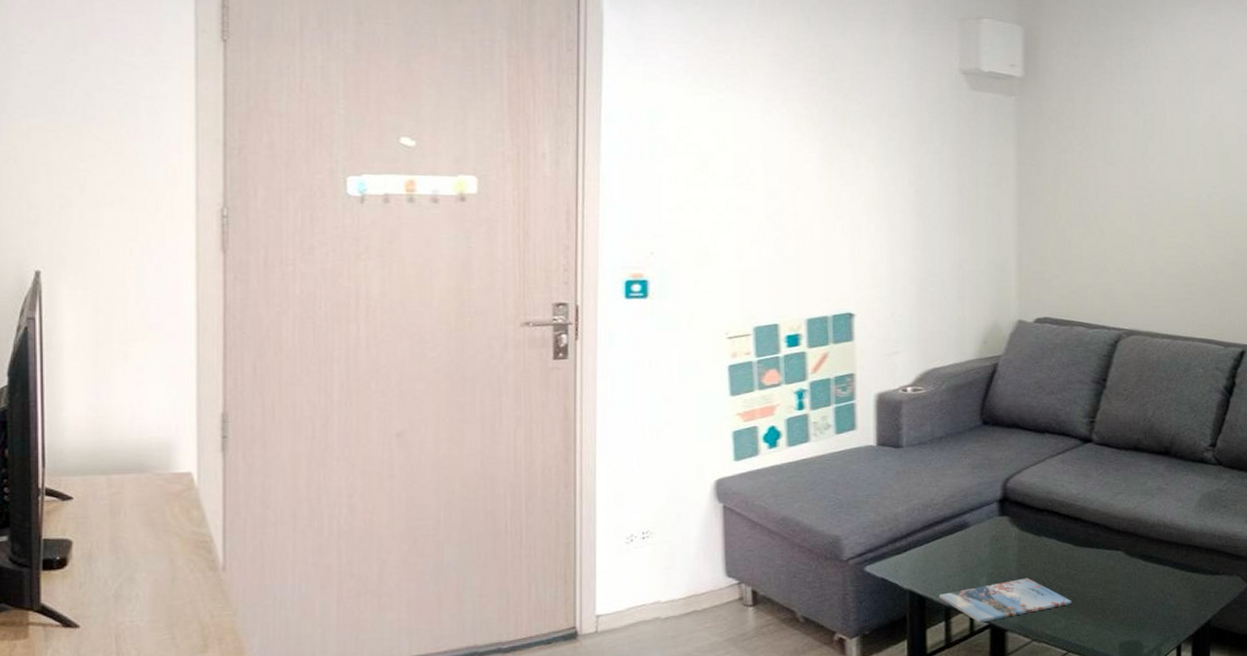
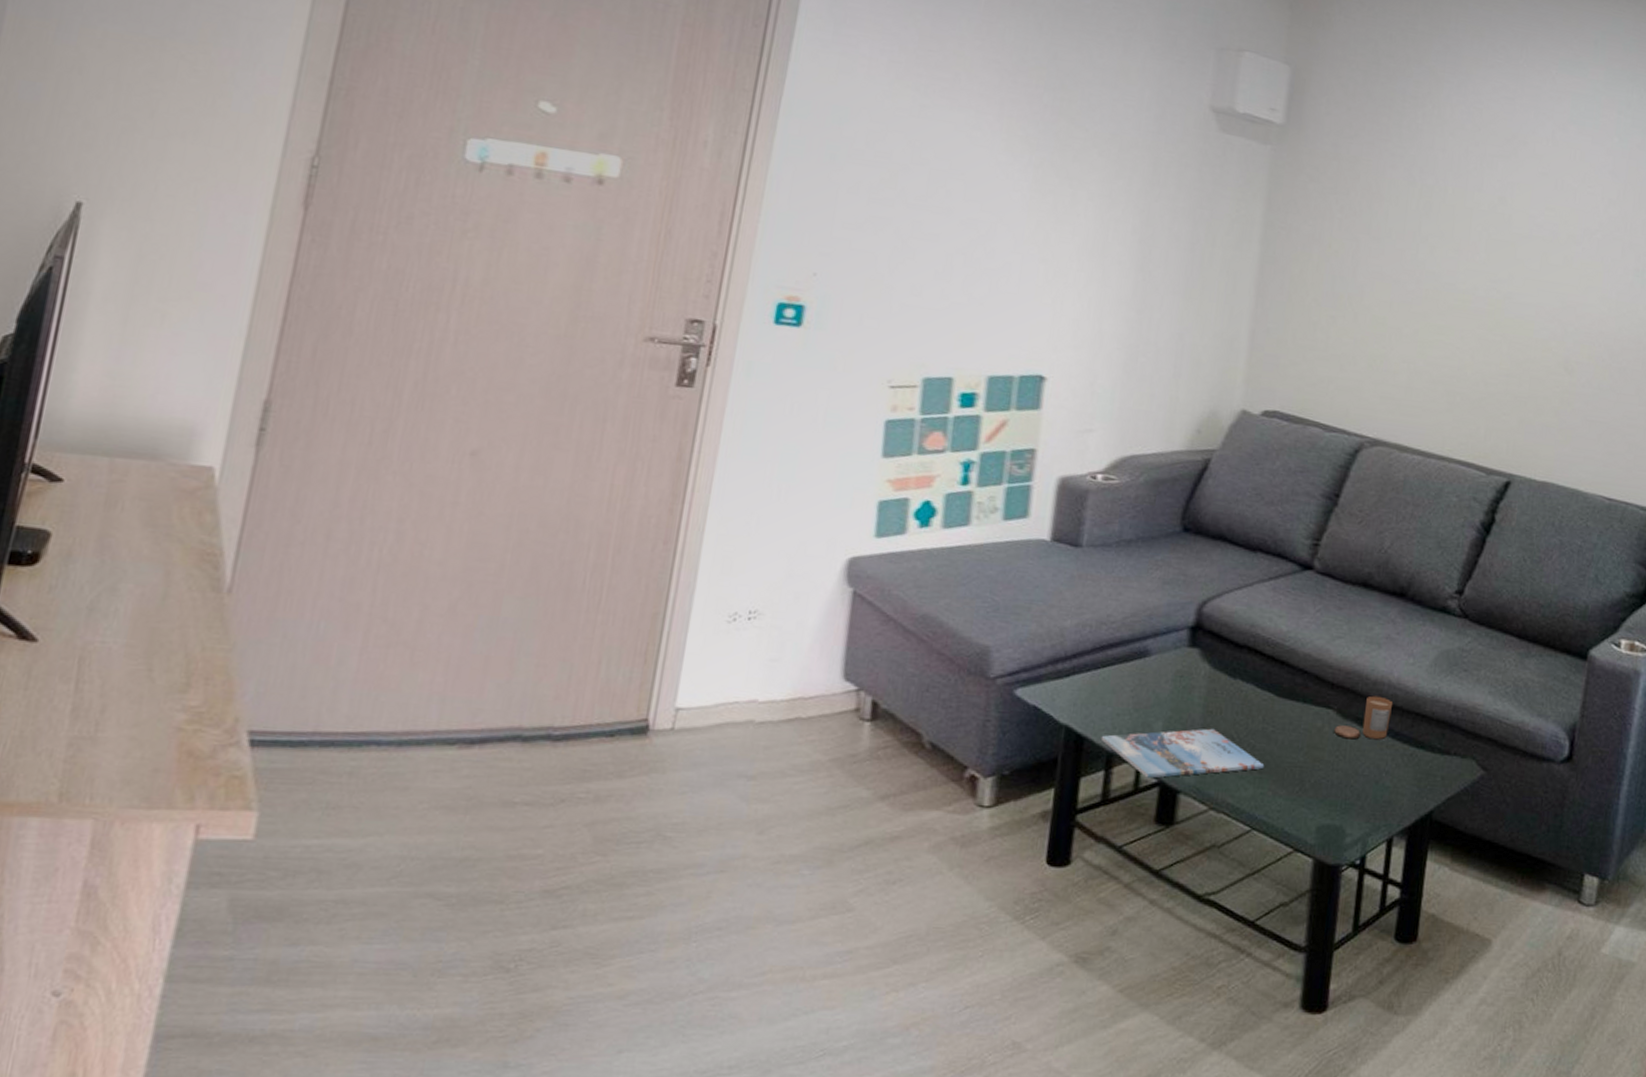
candle: none [1125,536,1169,573] -> present [1334,695,1392,740]

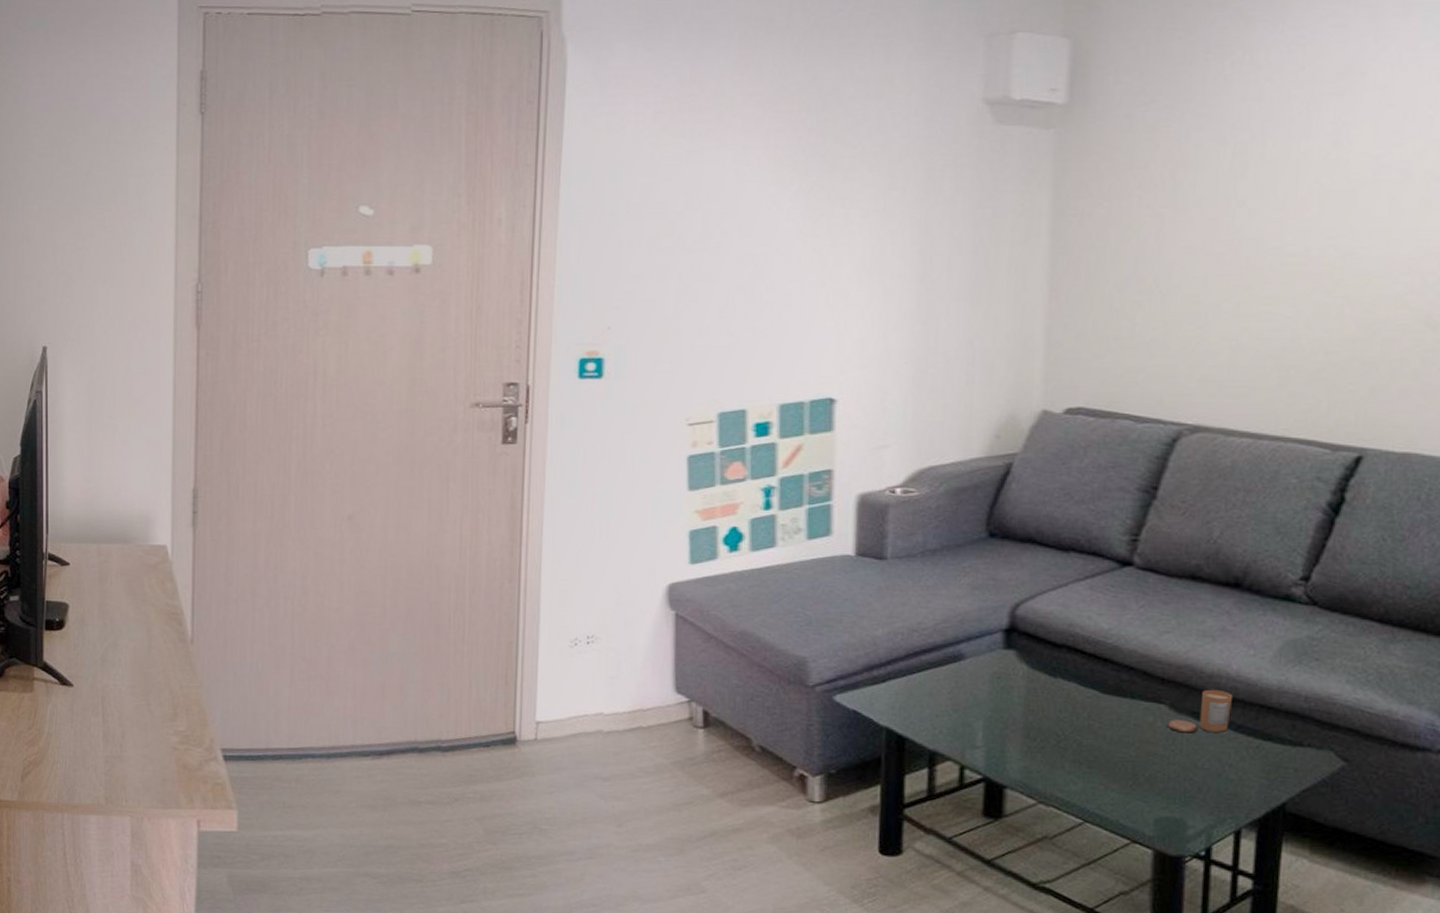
magazine: present [1100,728,1265,779] -> none [921,726,1094,775]

